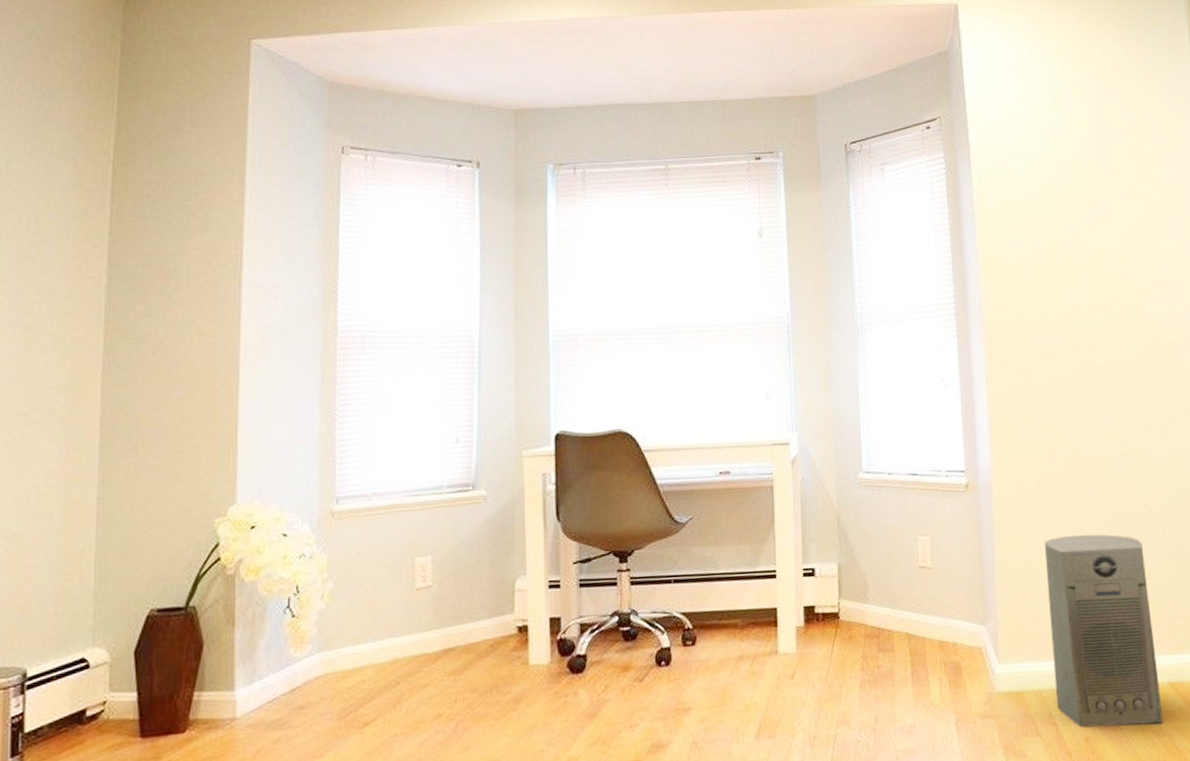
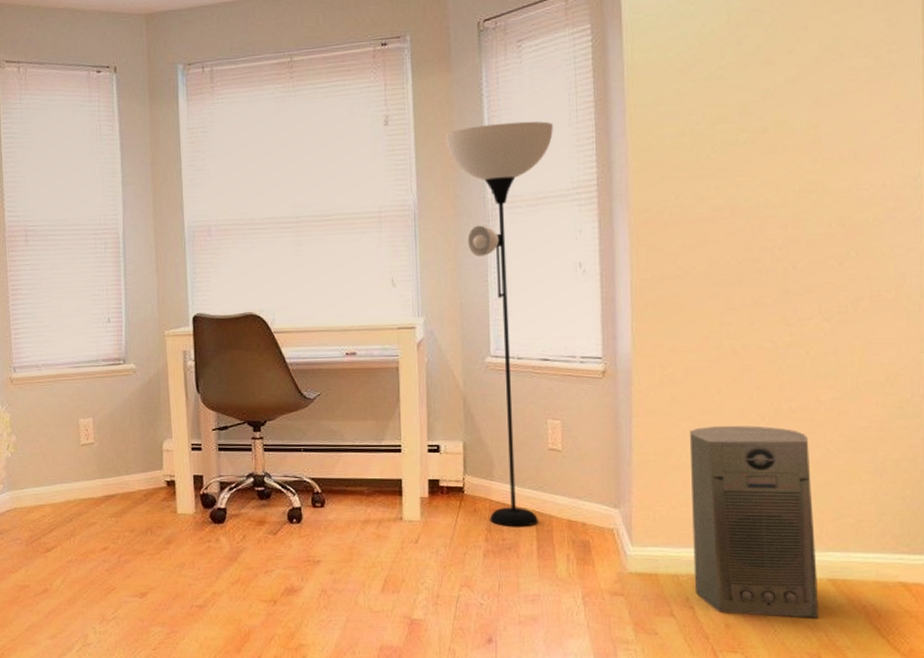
floor lamp: none [816,240,915,653] -> present [445,121,553,527]

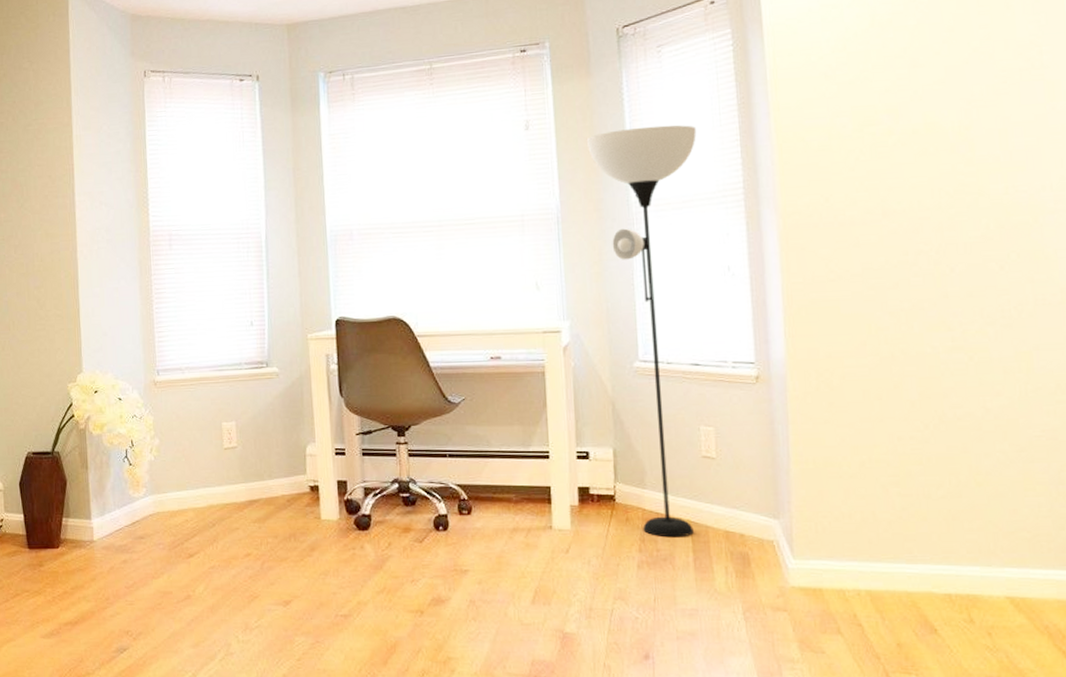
air purifier: present [689,425,820,618] -> none [849,433,999,638]

